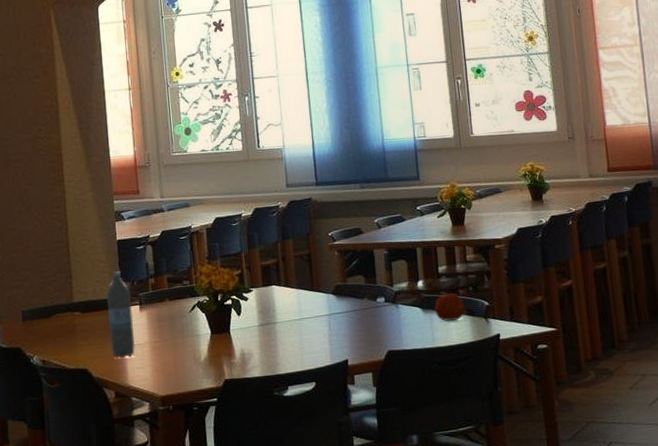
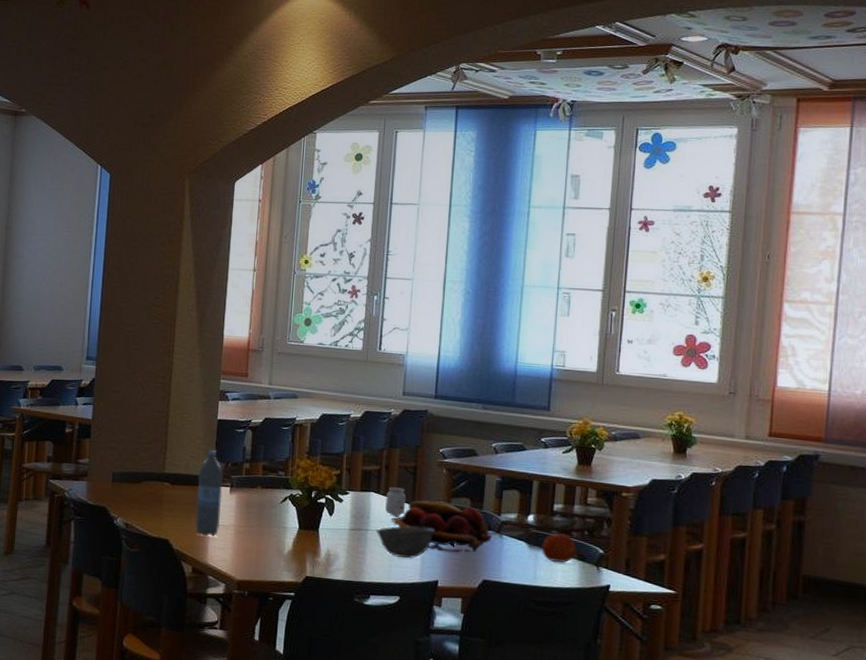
bowl: none [283,310,337,345] -> present [376,526,435,558]
candle: none [287,276,307,306] -> present [385,487,407,518]
fruit basket: none [295,283,390,331] -> present [391,500,493,553]

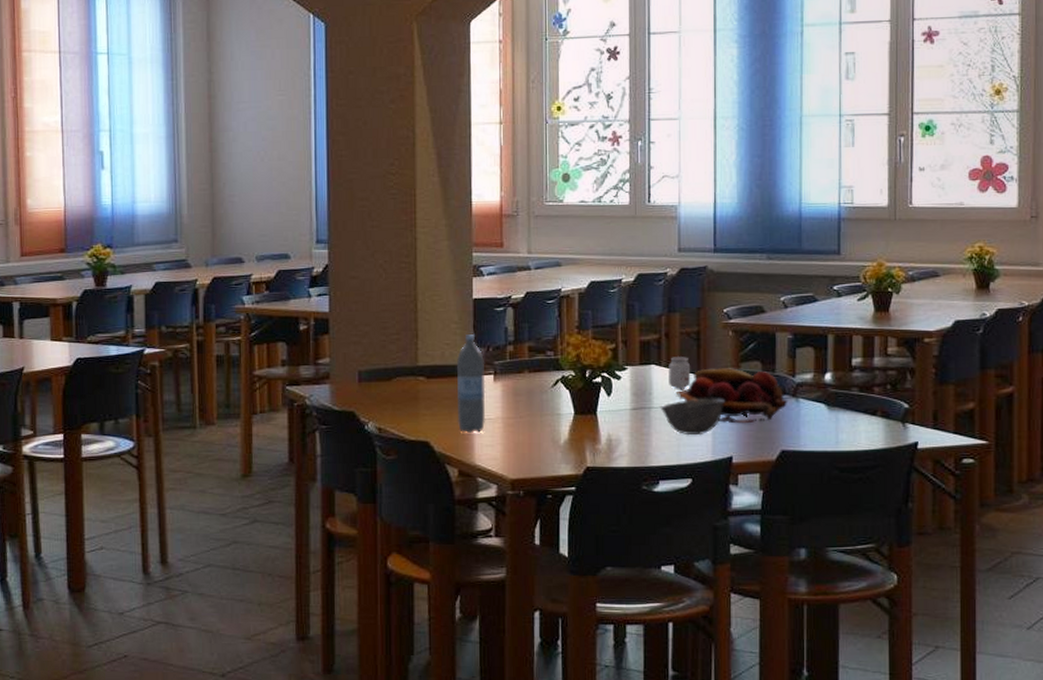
apple: present [542,530,576,563] -> none [842,387,879,422]

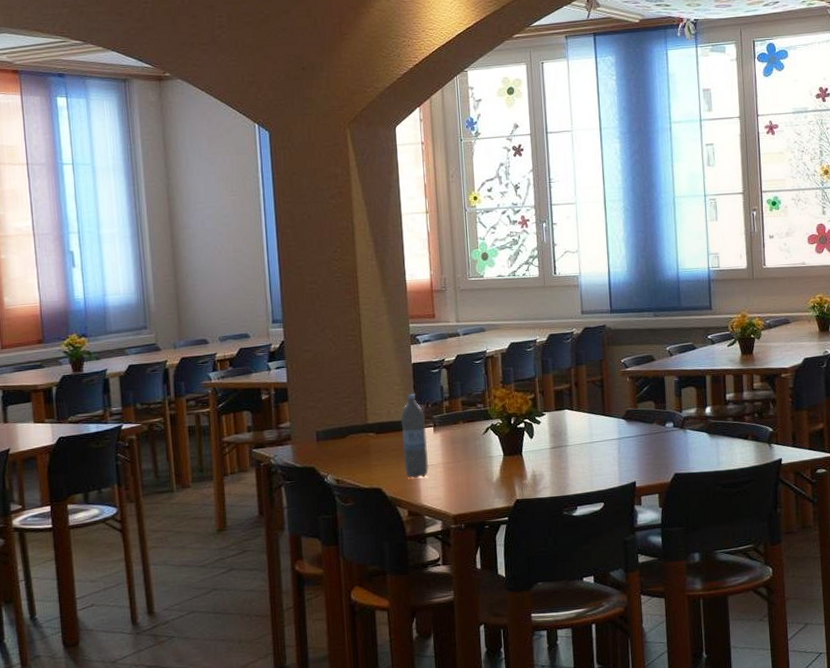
bowl: present [660,398,724,436] -> none [574,434,627,467]
candle: present [669,357,691,390] -> none [579,401,598,430]
fruit basket: present [675,368,788,424] -> none [586,408,678,454]

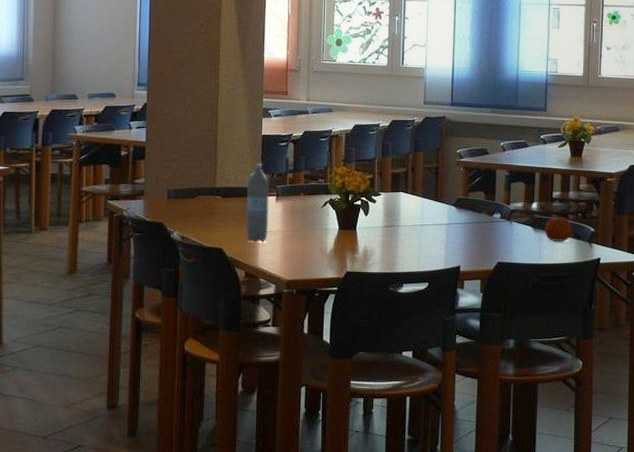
apple: none [721,417,750,446] -> present [544,214,572,242]

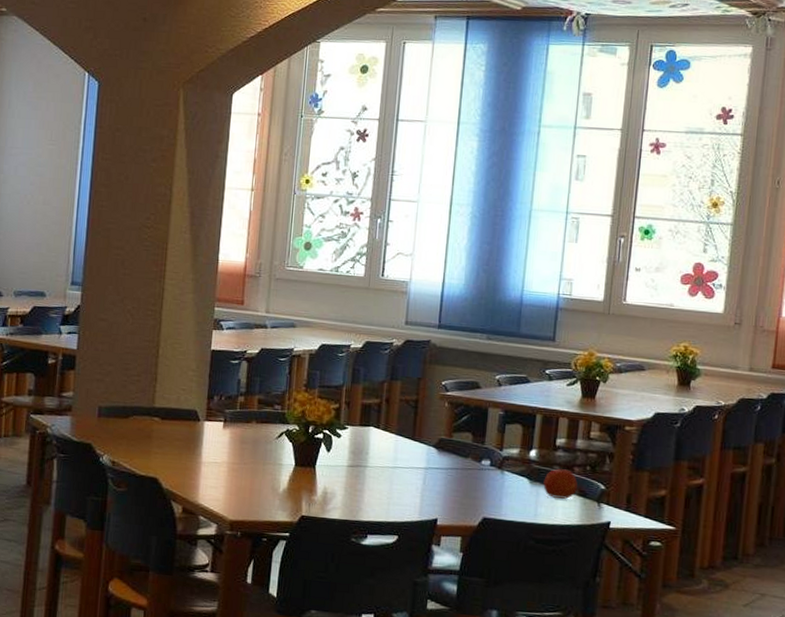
water bottle: present [245,163,270,243] -> none [185,382,217,475]

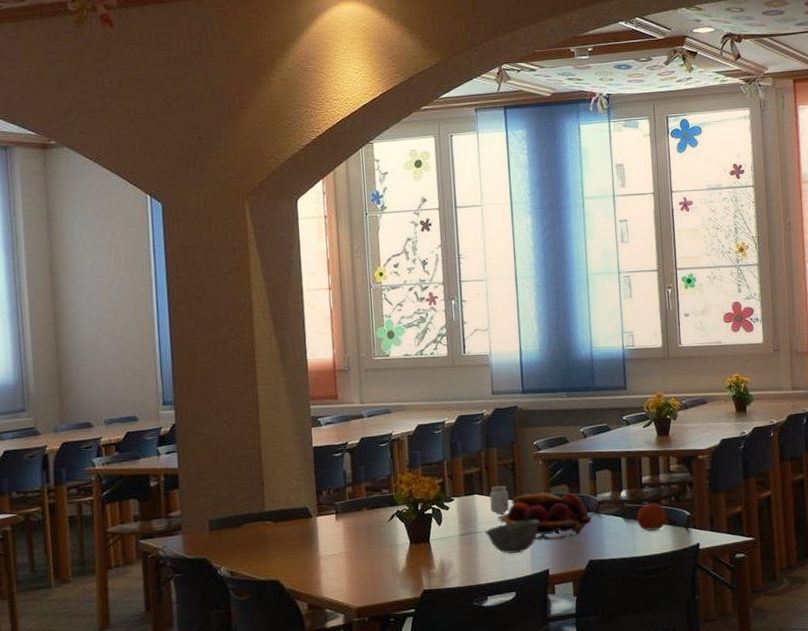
bowl: none [374,462,435,496] -> present [484,519,539,554]
candle: none [385,421,407,453] -> present [490,485,509,515]
fruit basket: none [390,435,494,490] -> present [497,492,593,541]

